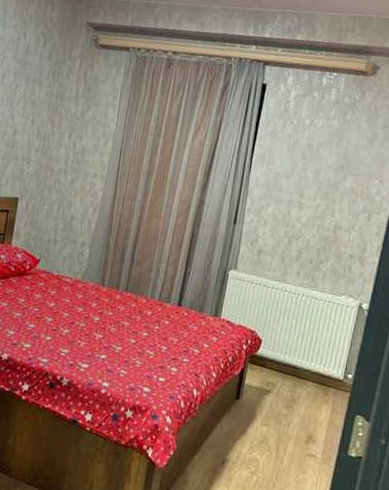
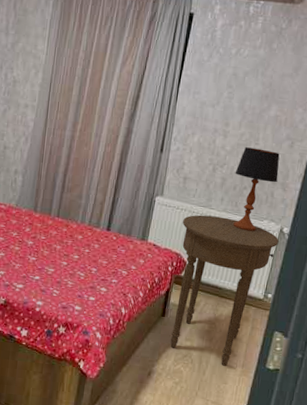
side table: none [245,289,358,454] -> present [170,215,279,366]
table lamp: none [310,219,357,308] -> present [233,147,280,232]

